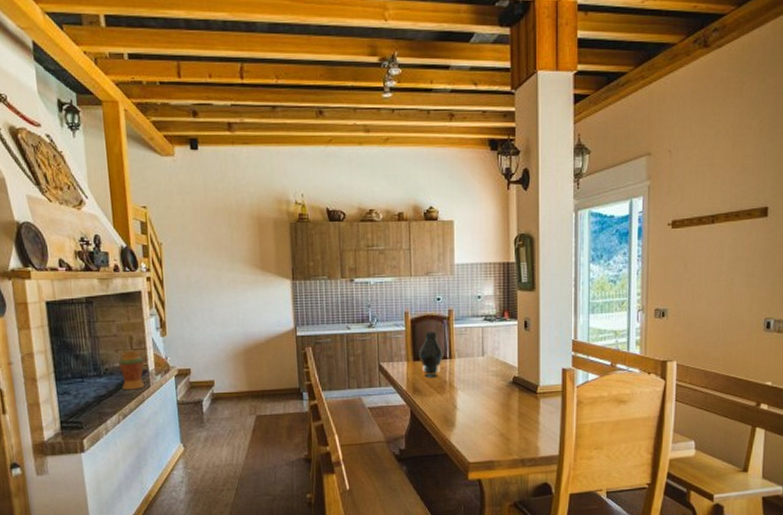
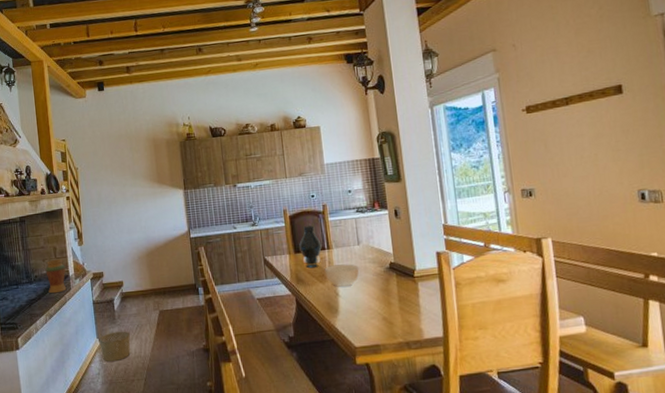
basket: none [183,436,222,470] -> present [98,331,131,362]
bowl: none [444,376,481,401] -> present [324,264,359,288]

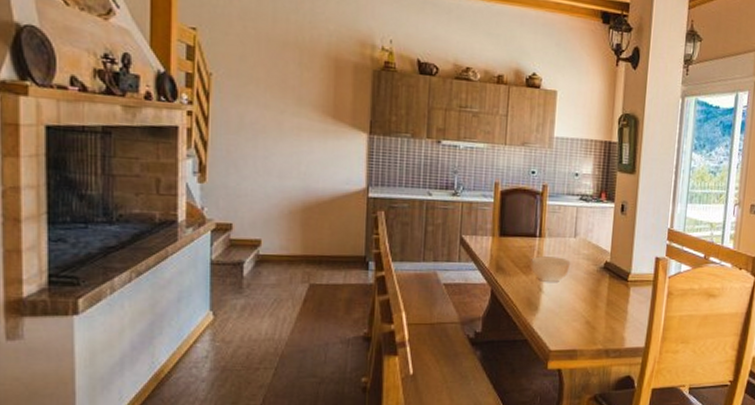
decorative vase: present [45,259,67,294] -> none [138,195,173,243]
basket: present [98,331,131,362] -> none [213,304,263,343]
vase: present [299,225,322,268] -> none [506,206,533,257]

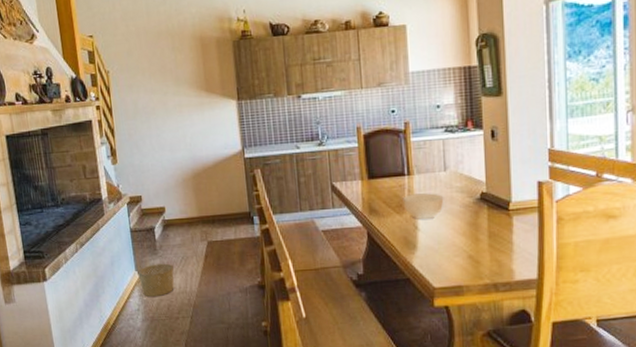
basket: none [213,304,263,343] -> present [137,263,175,298]

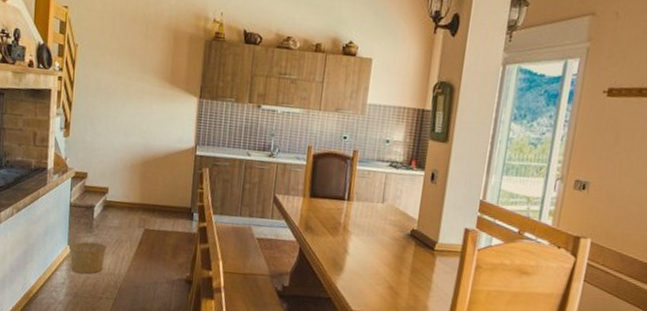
bowl: present [402,193,444,221] -> none [338,218,377,246]

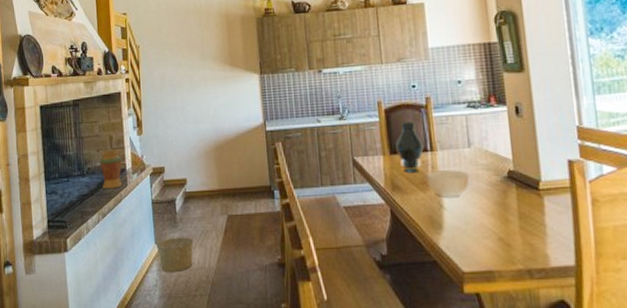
decorative vase: none [20,146,45,186] -> present [99,149,123,190]
vase: none [316,169,342,218] -> present [396,122,424,173]
bowl: none [338,218,377,246] -> present [426,170,470,199]

